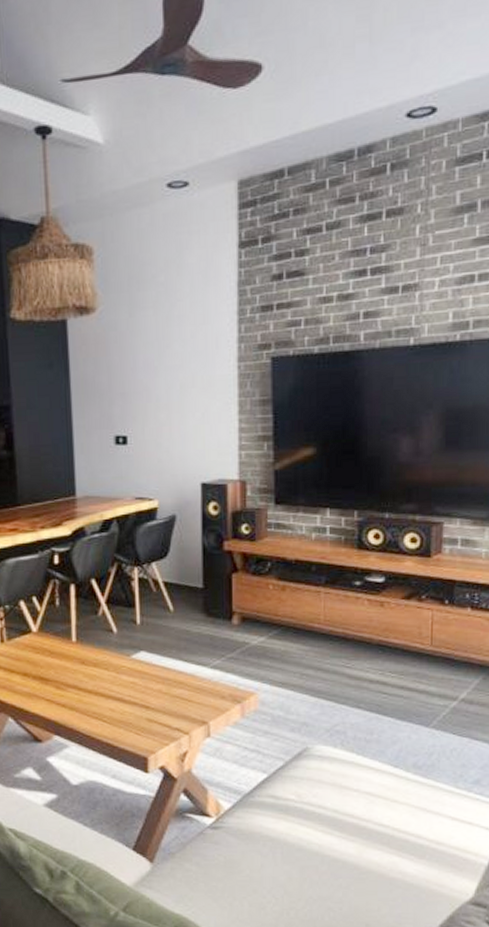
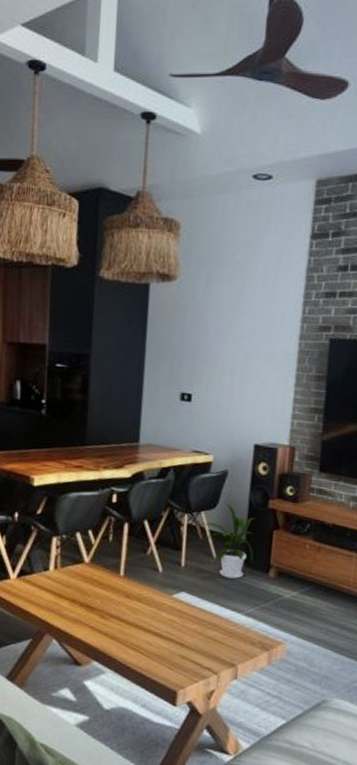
house plant: none [148,550,214,631] -> present [196,503,257,579]

